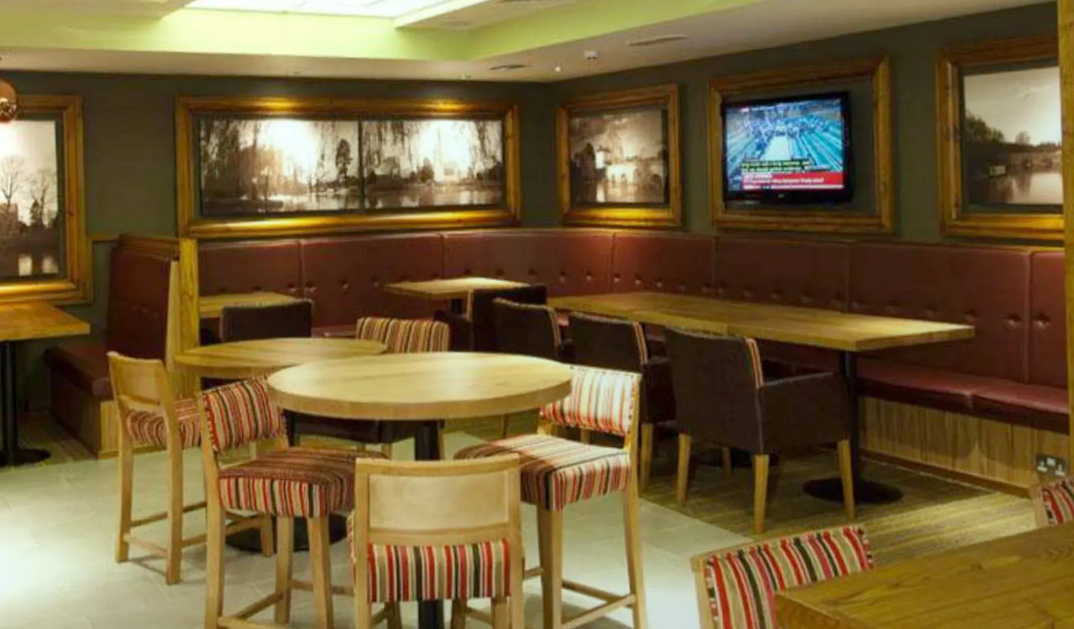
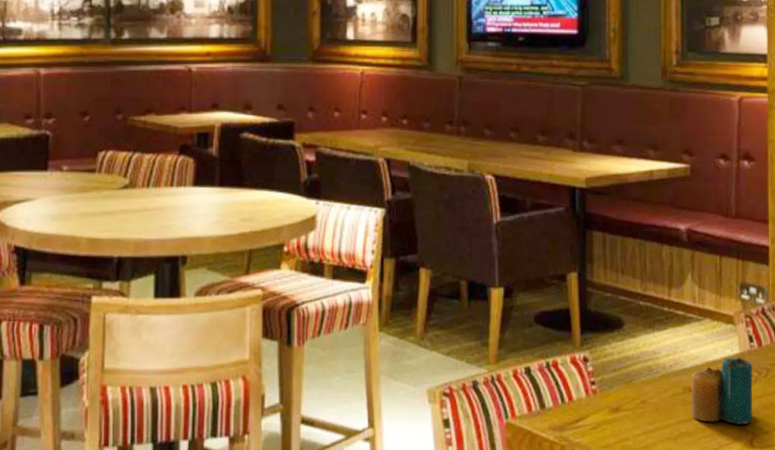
candle: none [981,534,1053,606] -> present [692,357,753,424]

